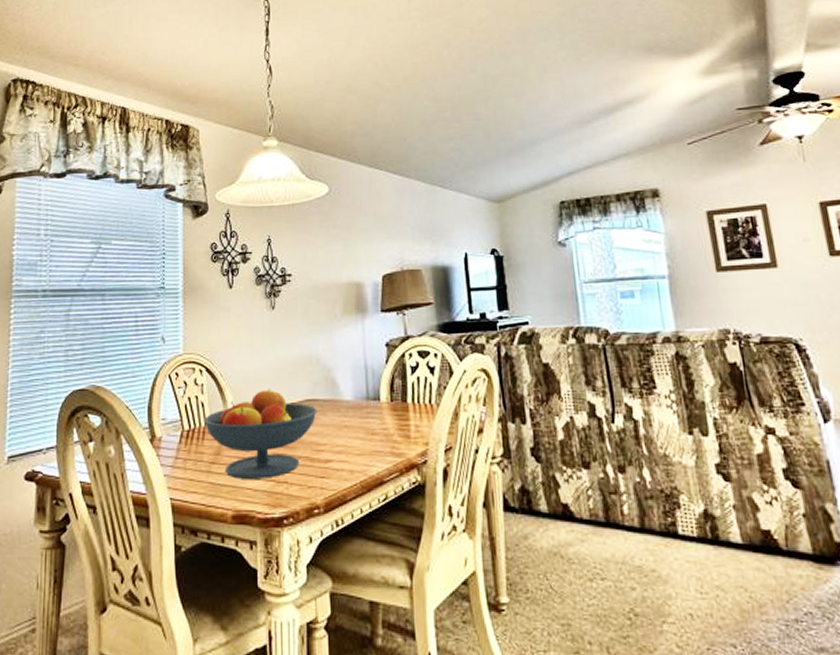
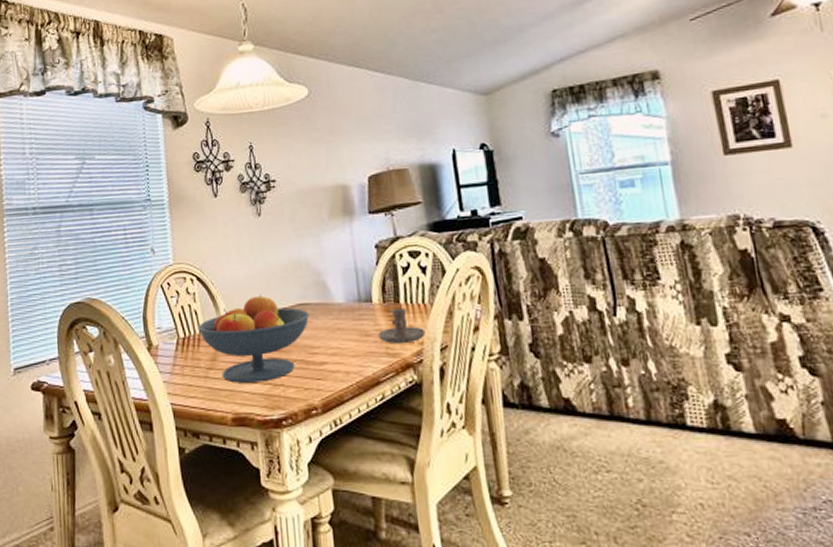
candle holder: none [384,408,431,444] -> present [378,308,426,344]

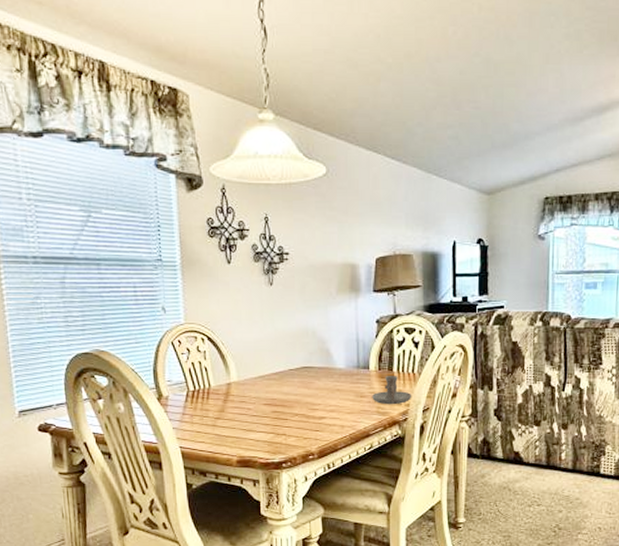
fruit bowl: present [198,294,310,383] -> none [207,356,313,431]

